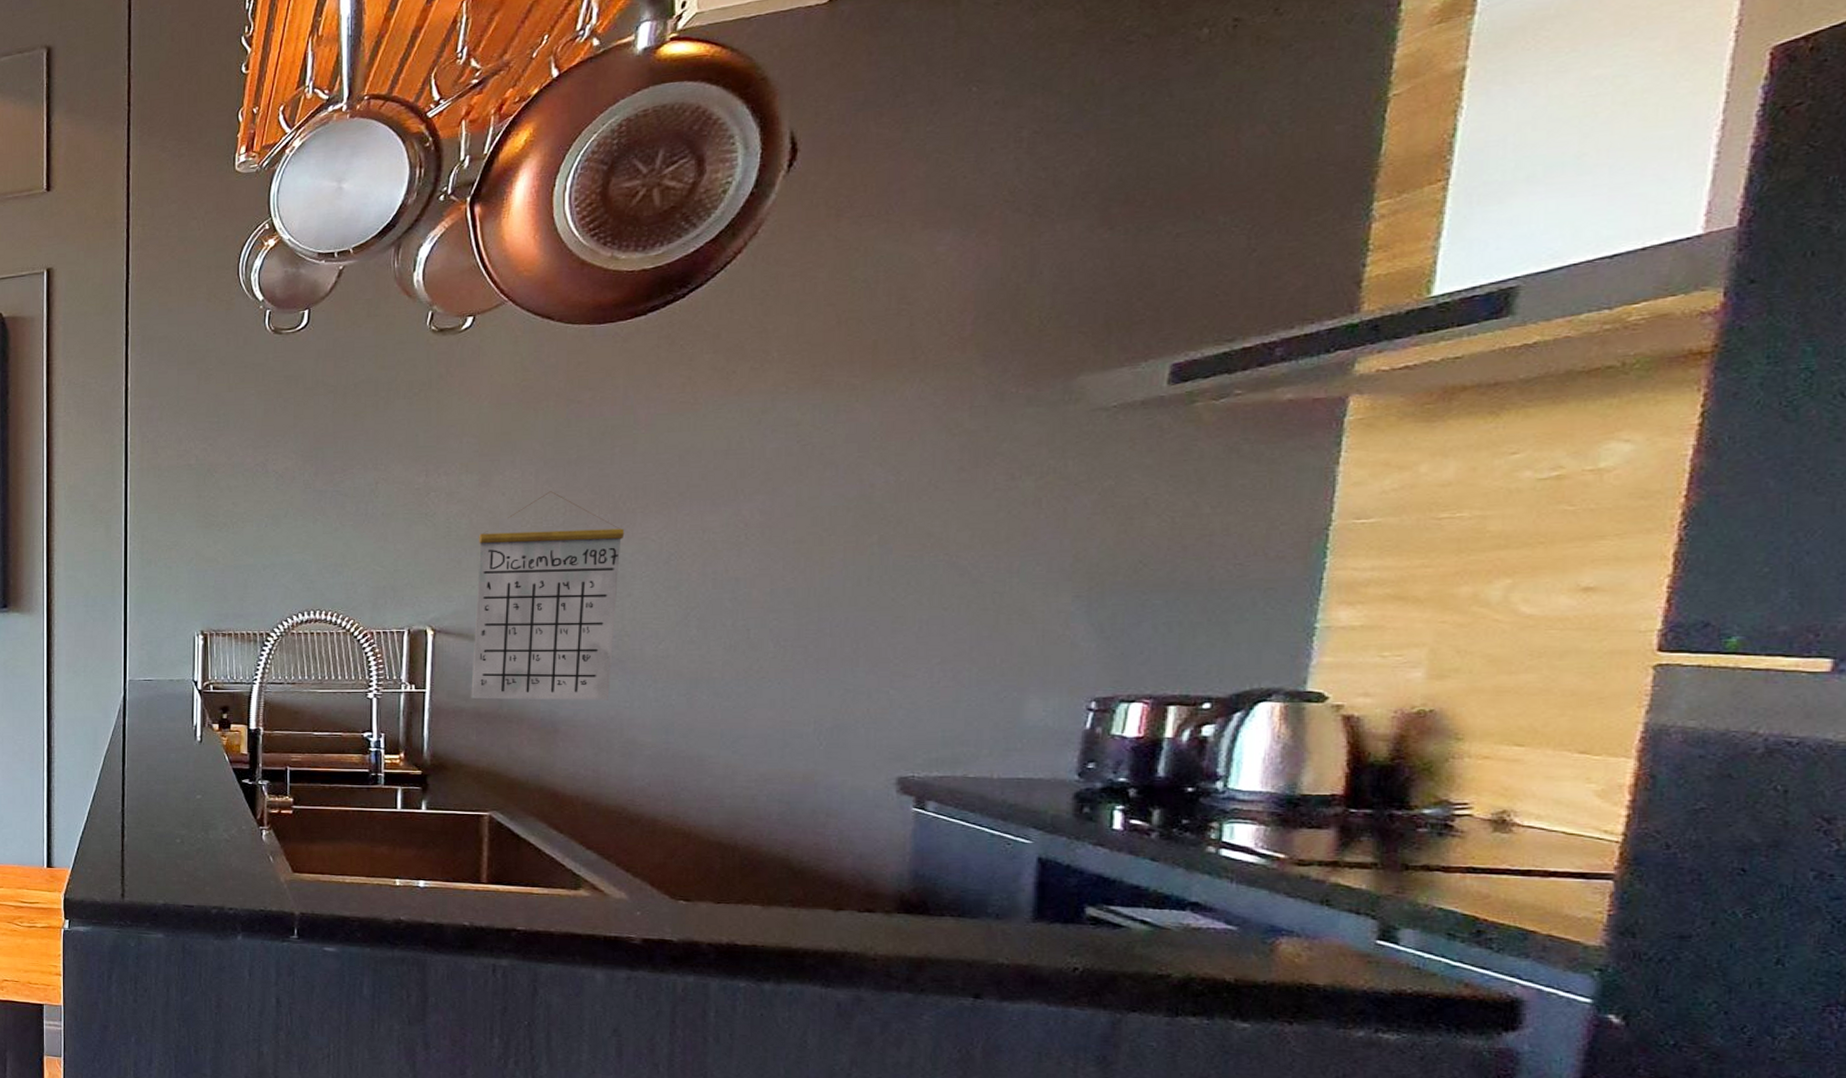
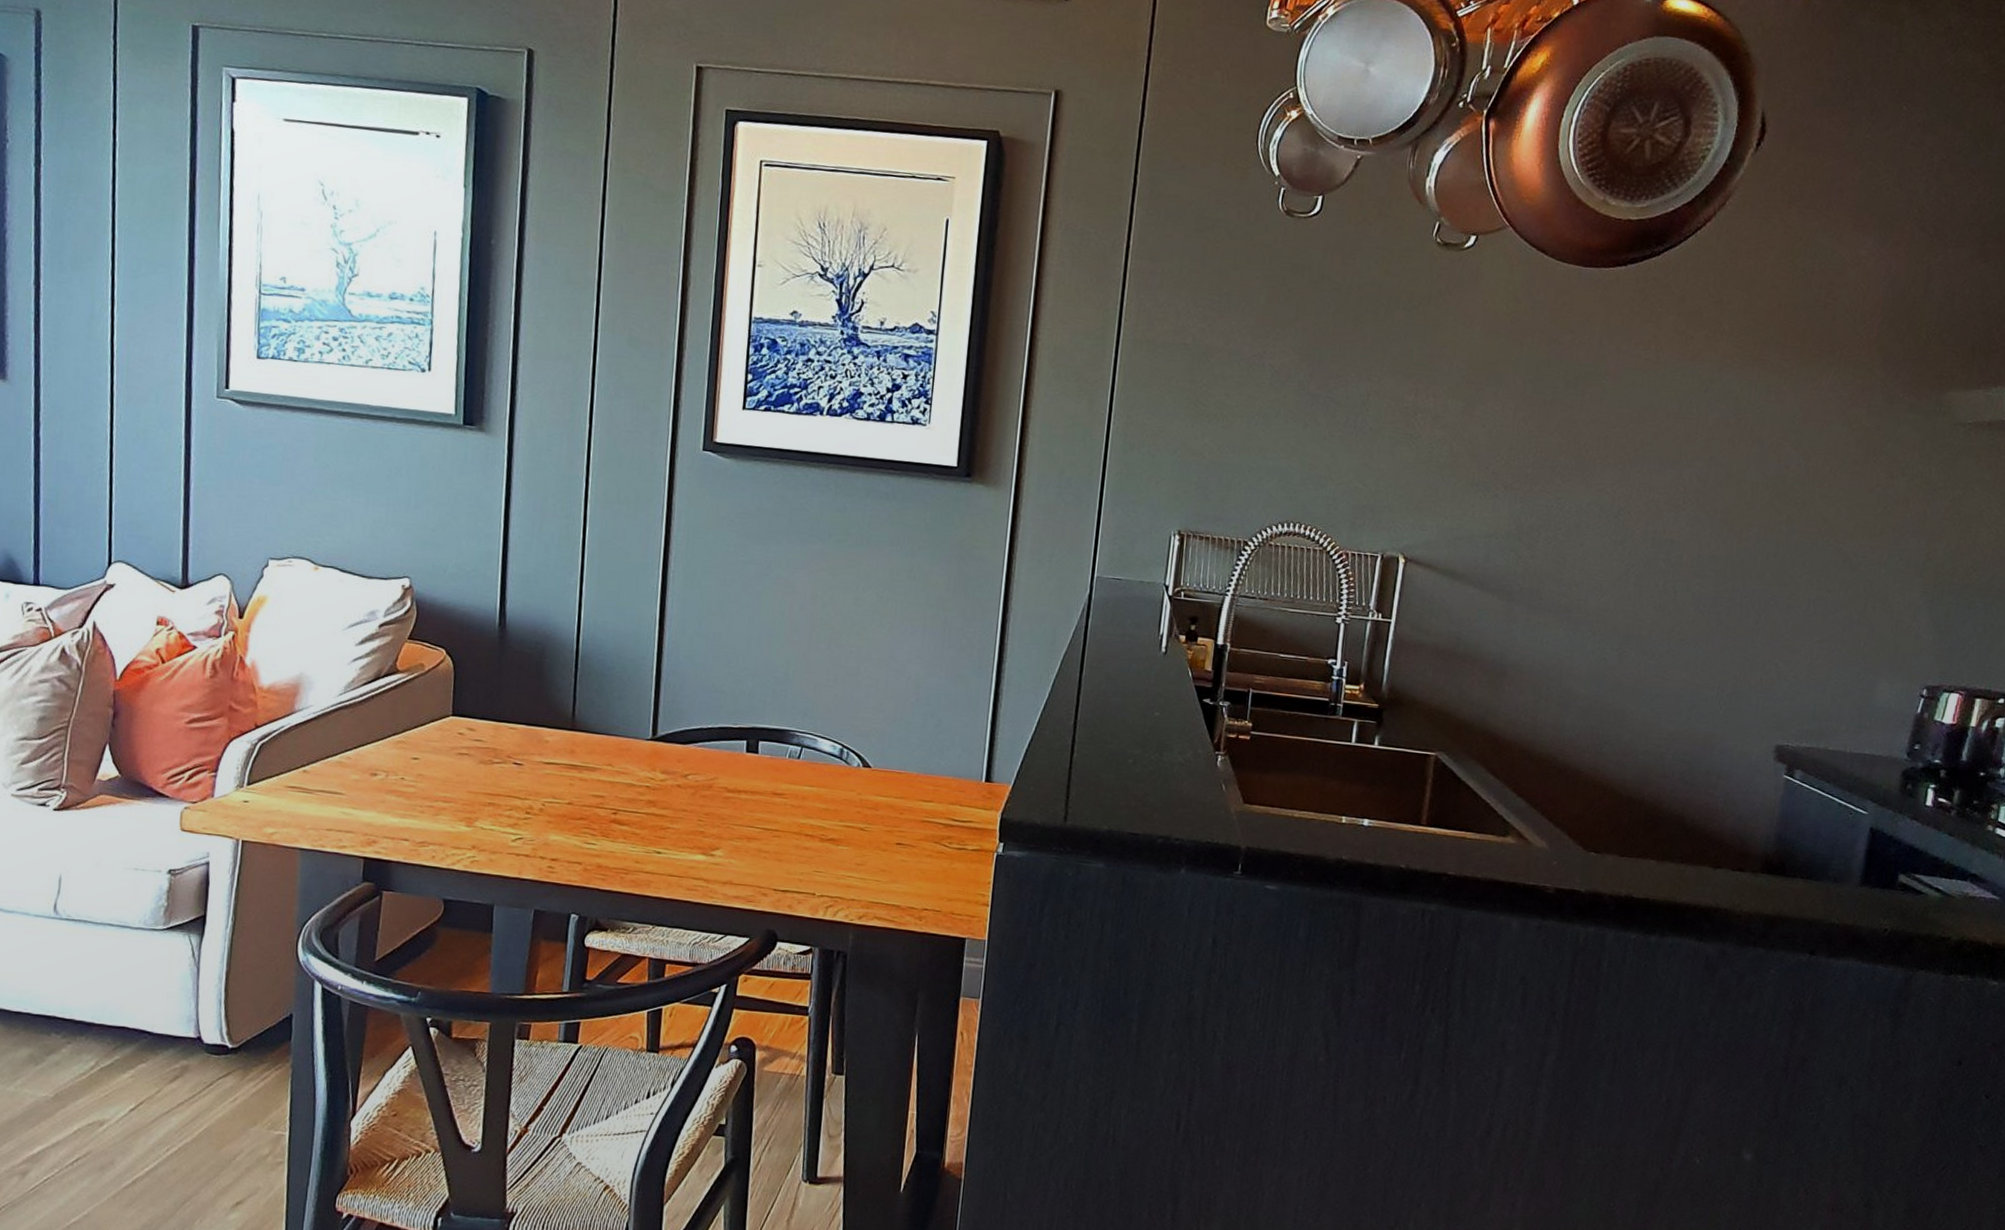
calendar: present [471,491,625,700] -> none [1432,429,1585,648]

